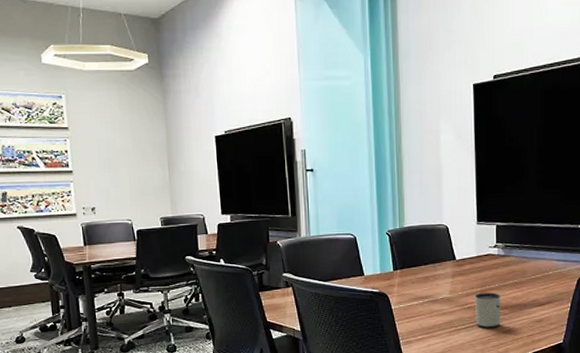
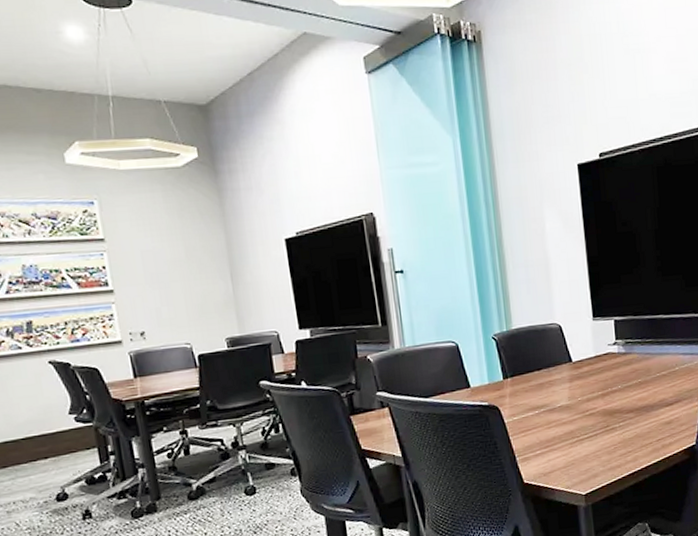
mug: present [474,293,501,329] -> none [596,395,626,436]

